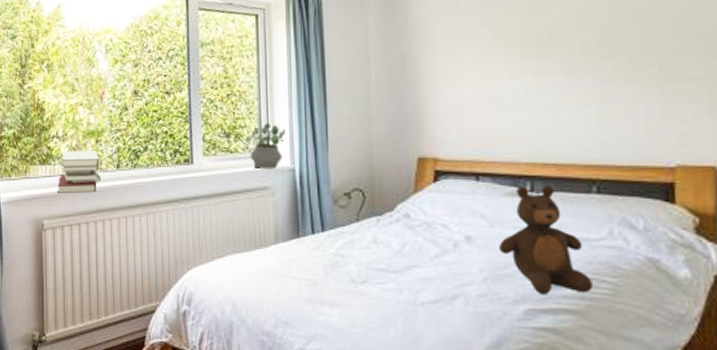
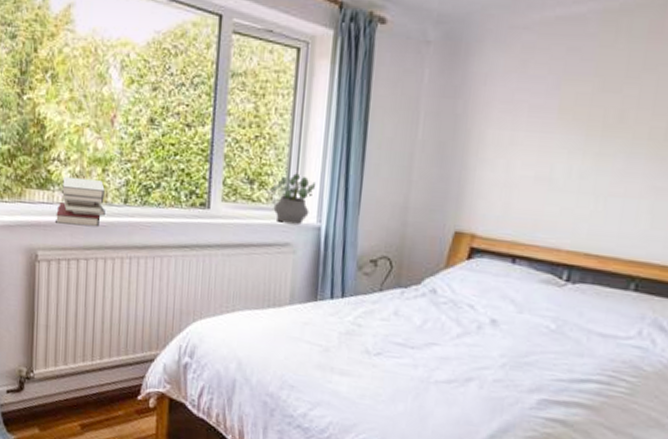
teddy bear: present [499,185,592,294] -> none [523,275,611,390]

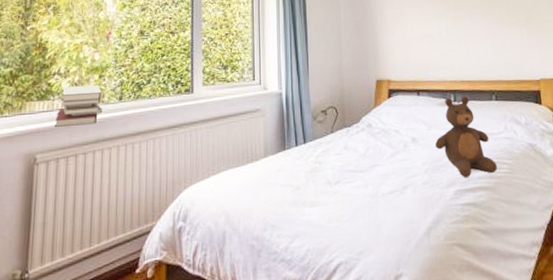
potted plant: present [270,173,315,226] -> none [240,56,274,95]
teddy bear: none [523,275,611,390] -> present [435,96,497,177]

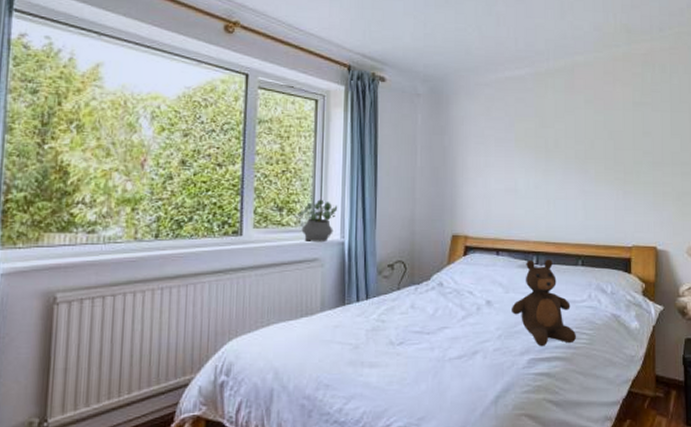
books: present [55,85,102,128] -> none [78,217,135,265]
potted plant: none [240,56,274,95] -> present [298,199,337,243]

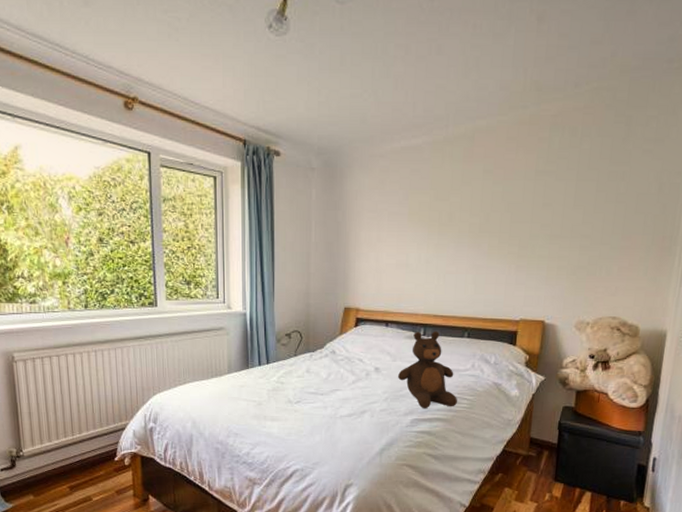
potted plant: present [298,199,337,243] -> none [204,274,238,314]

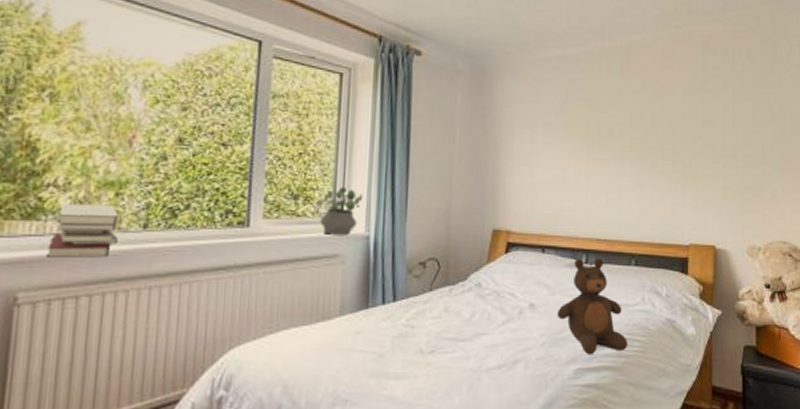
books: none [26,290,70,330] -> present [47,203,118,259]
potted plant: none [204,274,238,314] -> present [316,187,362,236]

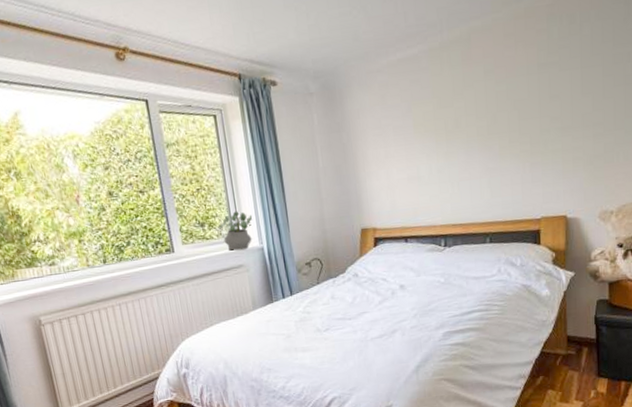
books: present [47,203,118,259] -> none [46,250,90,293]
teddy bear: present [557,258,627,354] -> none [424,240,488,320]

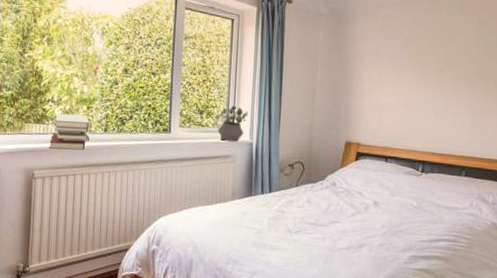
books: none [46,250,90,293] -> present [49,113,90,151]

